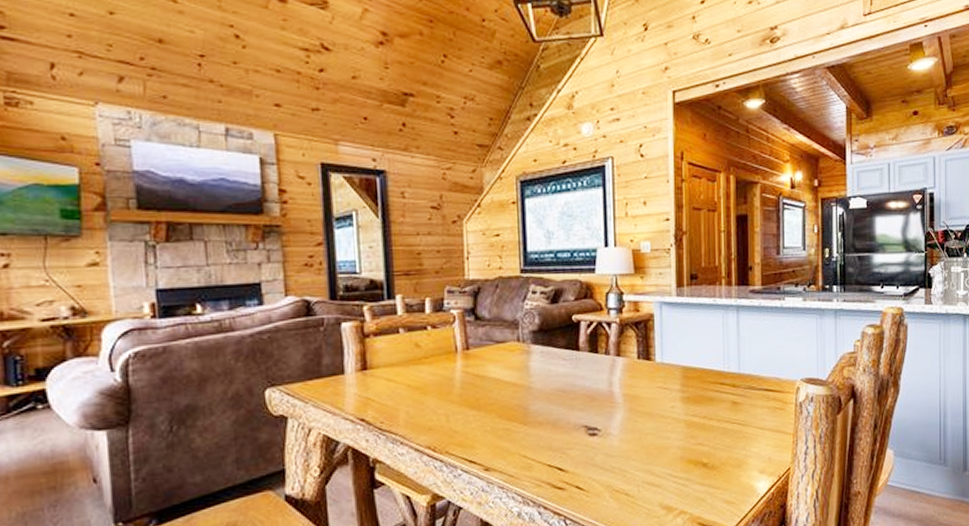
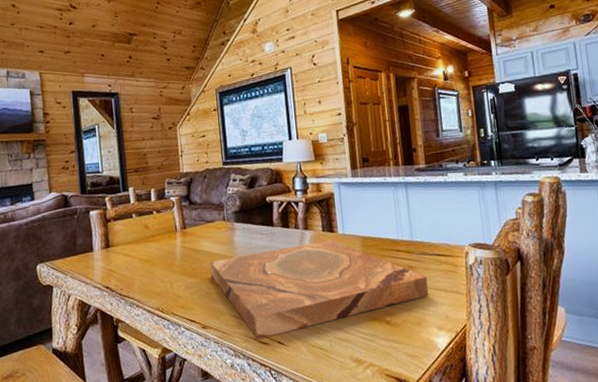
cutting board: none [497,369,753,485] -> present [210,239,429,340]

